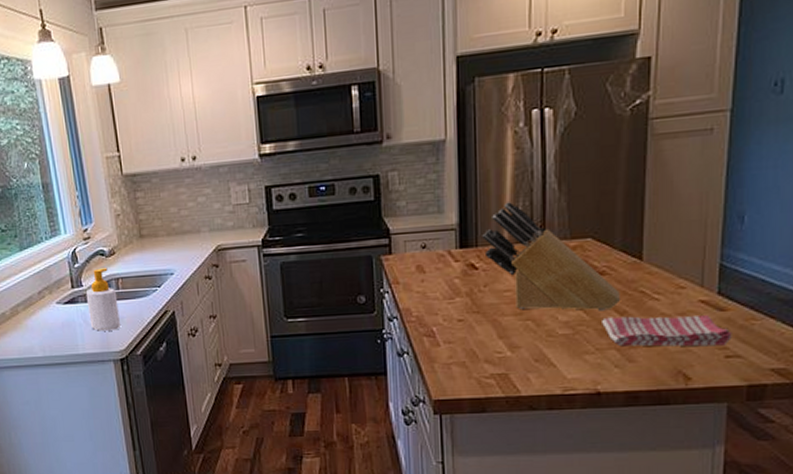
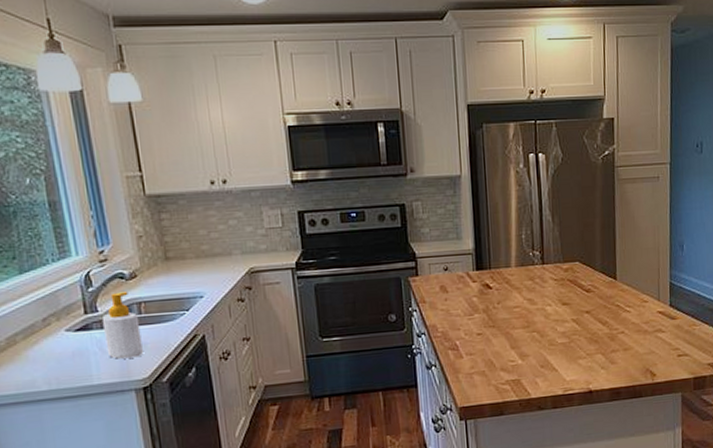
knife block: present [482,202,620,311] -> none [494,231,602,323]
dish towel: present [602,315,732,347] -> none [590,323,681,351]

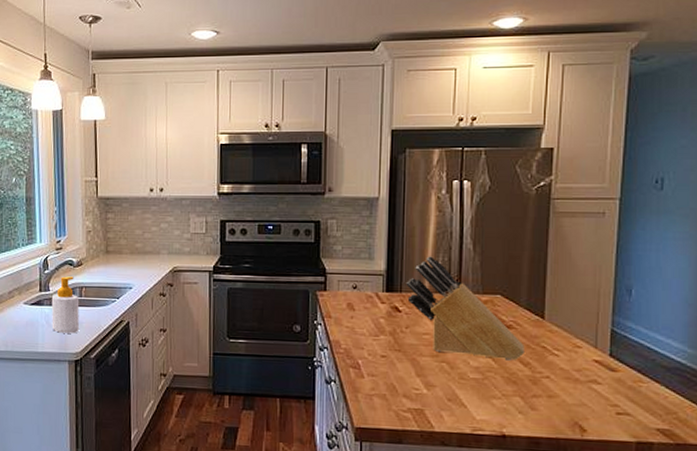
knife block: none [494,231,602,323] -> present [406,256,524,361]

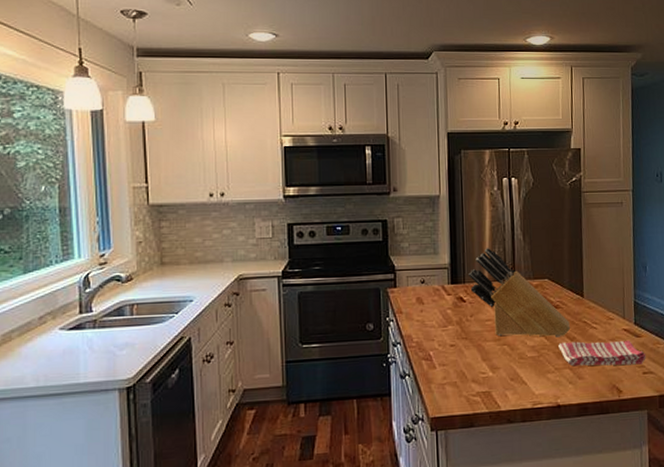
soap bottle: present [51,276,80,334] -> none [95,293,130,358]
dish towel: none [508,367,622,403] -> present [558,341,646,366]

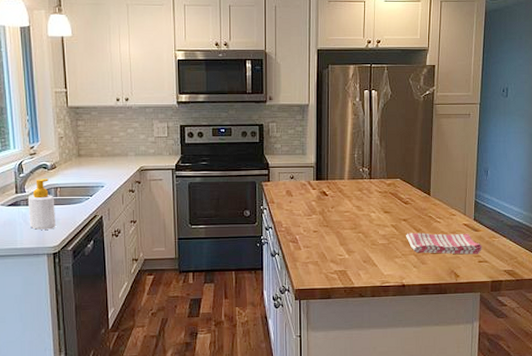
soap bottle: none [95,293,130,358] -> present [27,179,55,230]
knife block: present [468,248,570,337] -> none [331,151,417,228]

